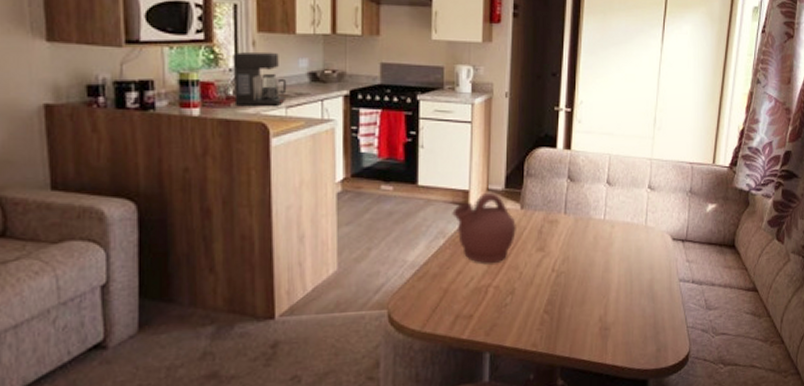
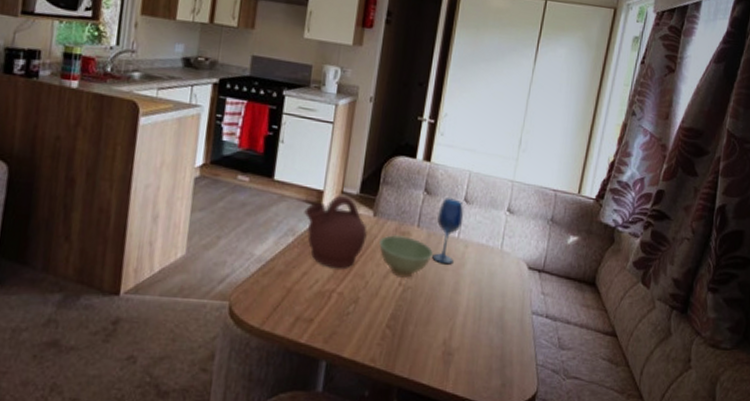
coffee maker: present [233,51,287,106] -> none [110,31,162,87]
bowl: none [529,224,583,264] -> present [379,235,434,278]
wineglass: none [581,182,608,246] -> present [432,198,464,265]

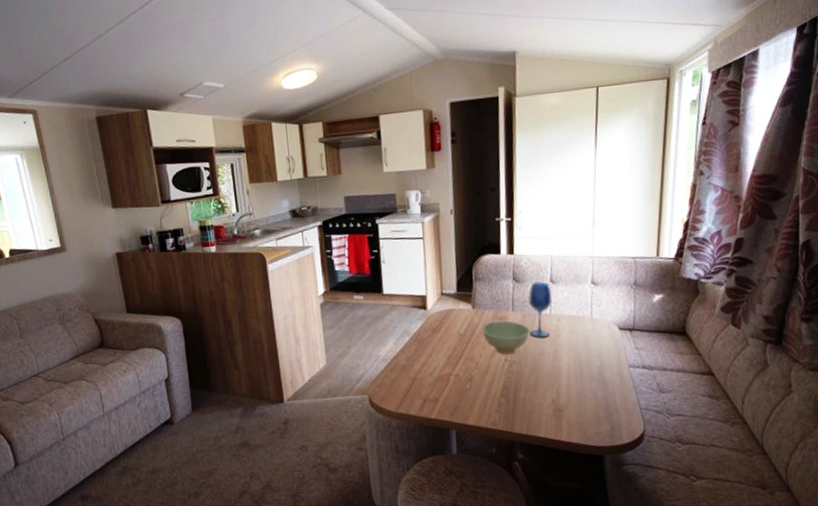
teapot: present [304,195,368,268] -> none [413,296,470,356]

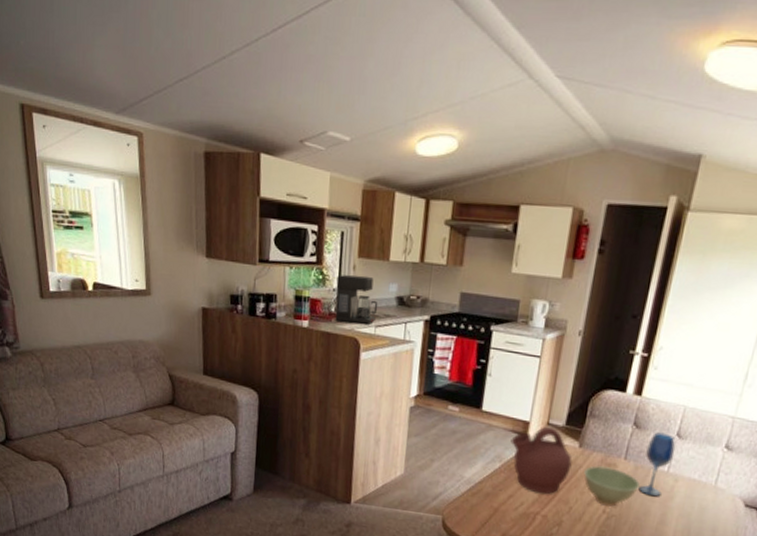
coffee maker: none [234,197,276,242] -> present [335,274,378,324]
teapot: none [413,296,470,356] -> present [510,426,573,494]

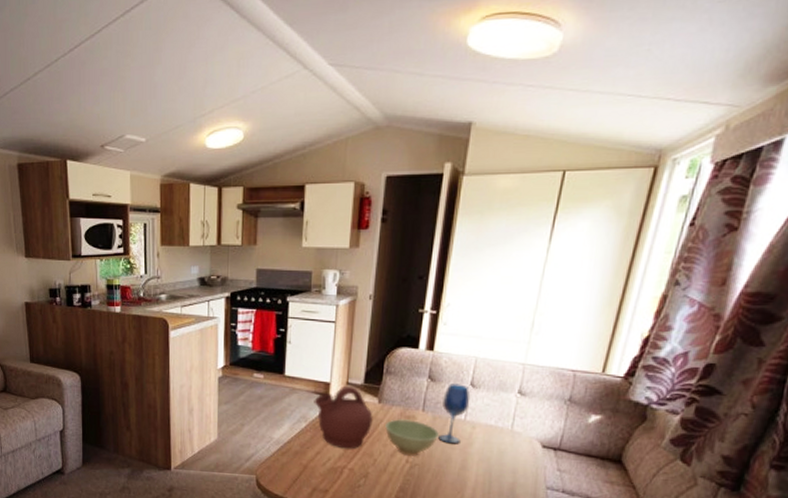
coffee maker: present [335,274,378,324] -> none [143,261,182,305]

